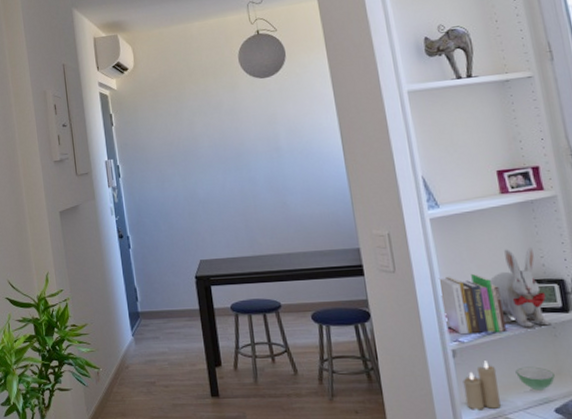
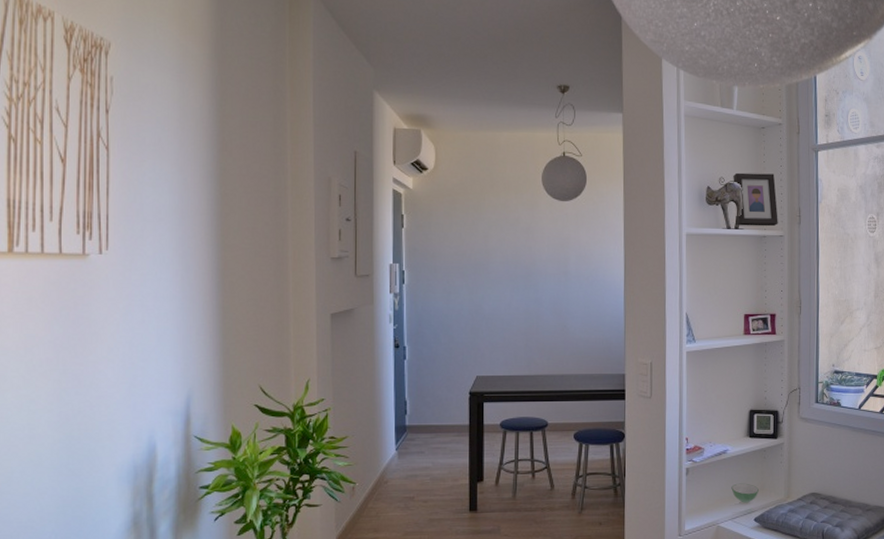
books: present [438,273,507,335] -> none [684,402,731,455]
picture frame: none [454,10,523,74] -> present [733,172,778,227]
candle: present [463,361,501,410] -> none [690,478,717,520]
decorative figurine: present [489,247,553,328] -> none [724,382,764,451]

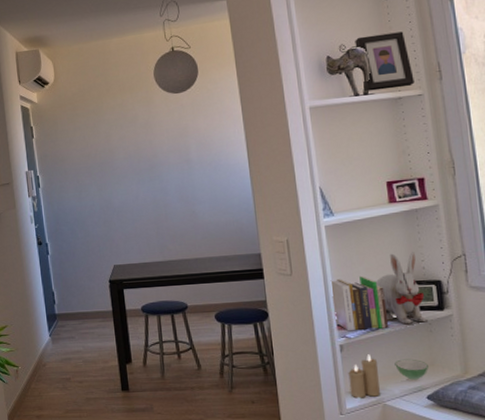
books: none [684,402,731,455] -> present [330,275,389,331]
candle: none [690,478,717,520] -> present [348,354,380,399]
decorative figurine: none [724,382,764,451] -> present [375,252,429,325]

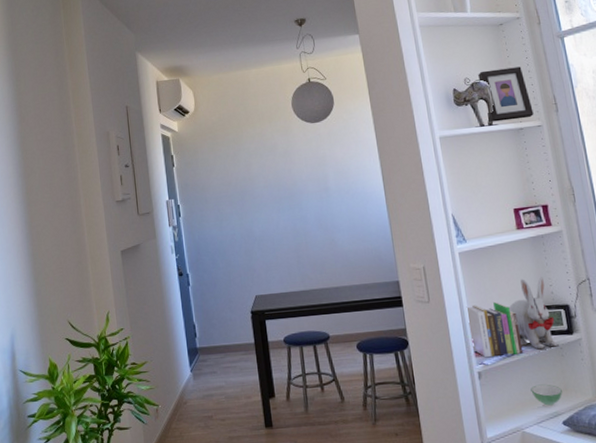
candle: present [348,354,380,399] -> none [487,381,519,427]

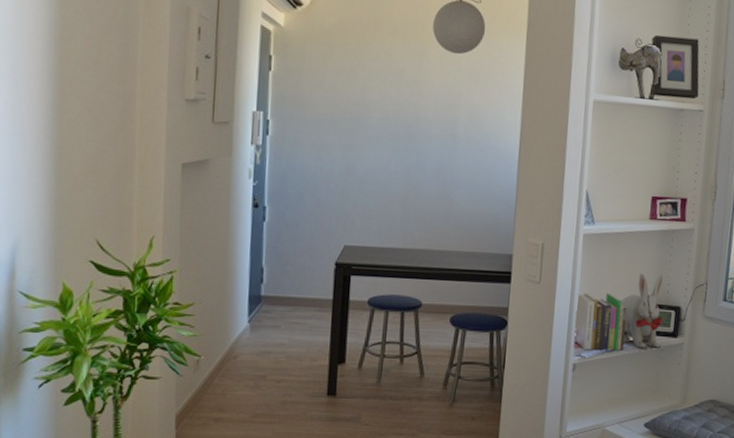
bowl: present [530,384,563,407] -> none [621,384,652,408]

